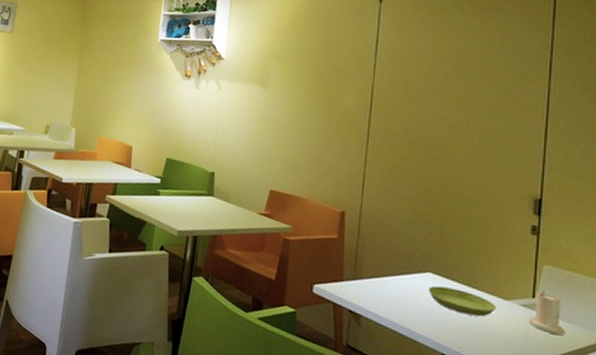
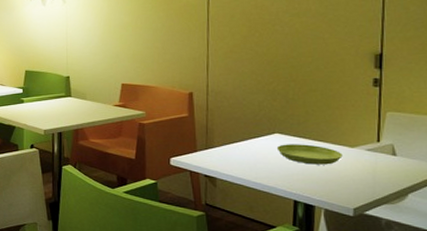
candle: present [530,290,566,335] -> none [375,134,411,170]

